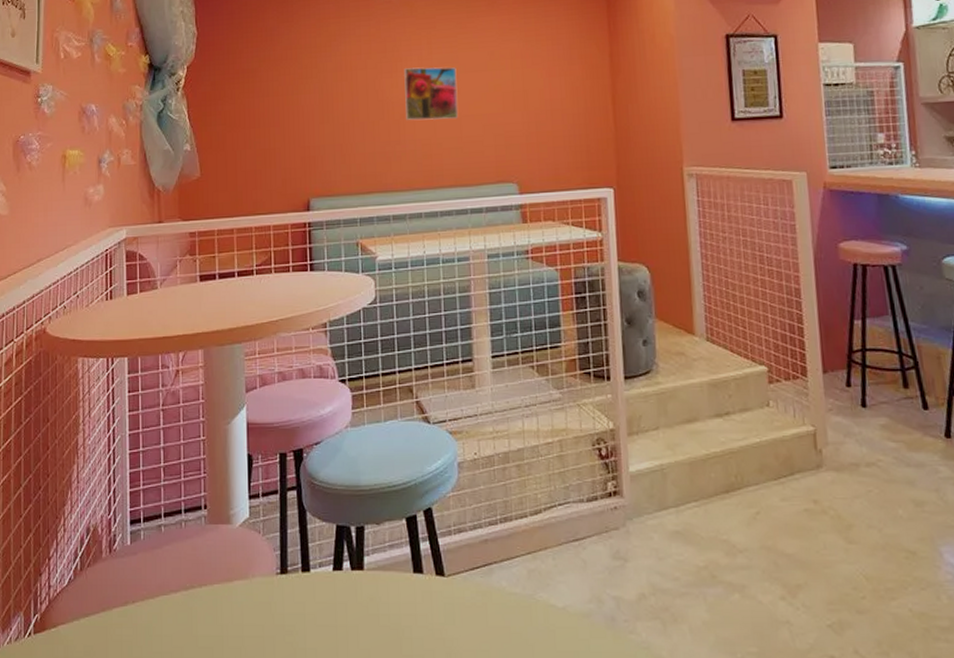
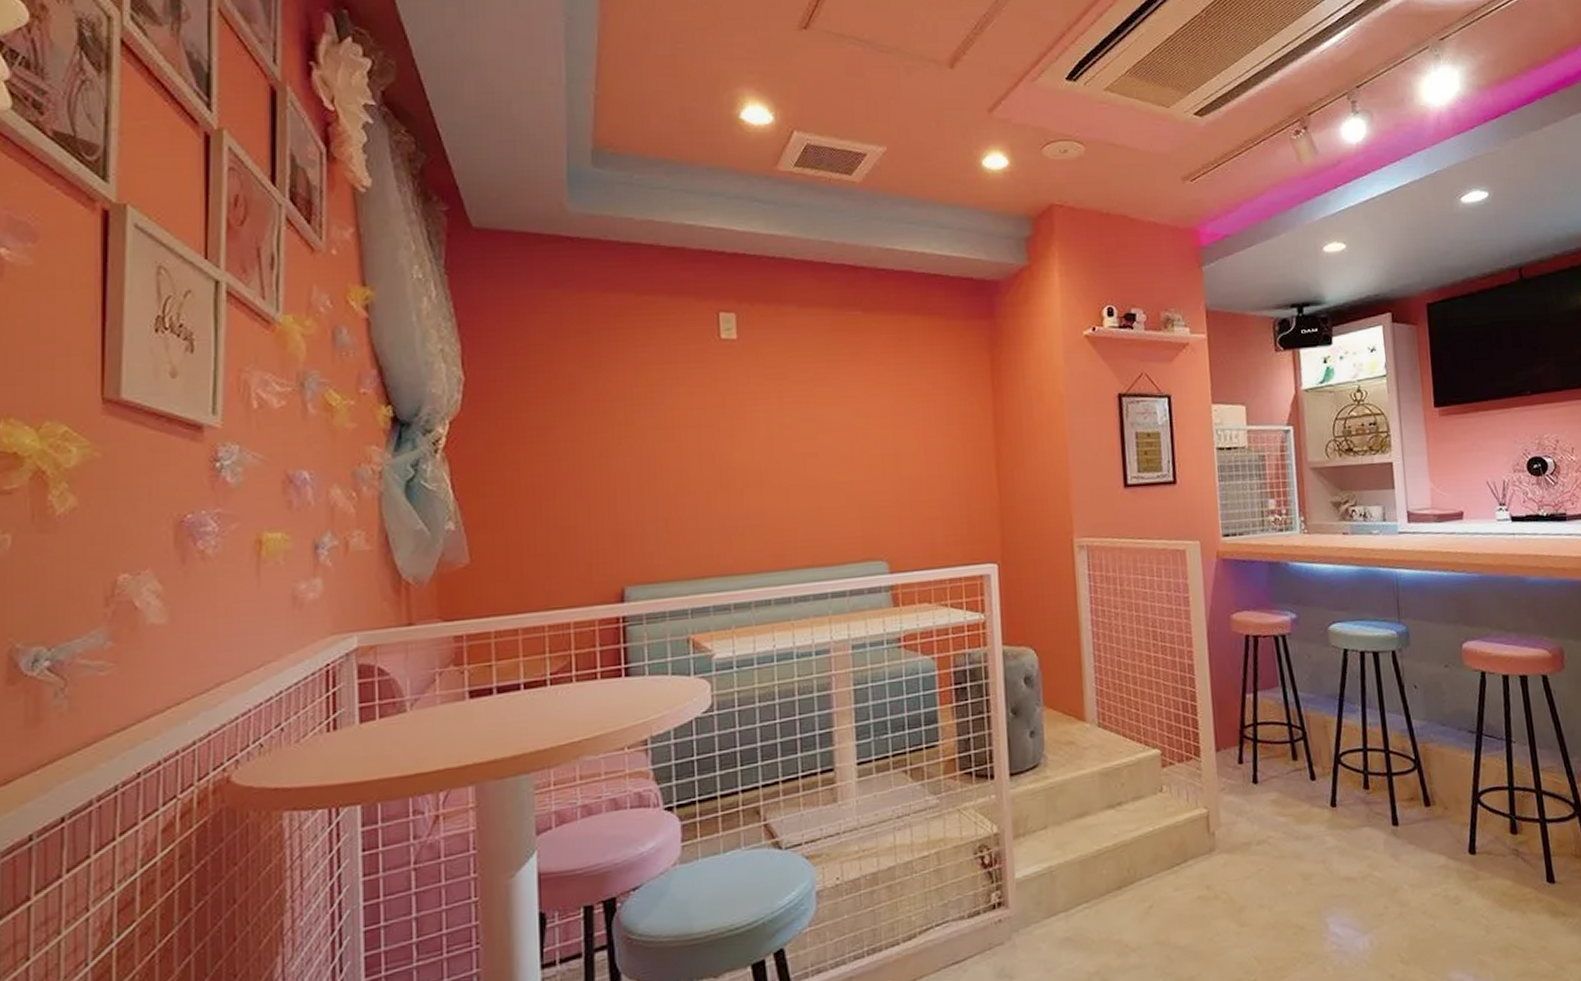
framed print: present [403,67,459,121] -> none [747,425,817,490]

